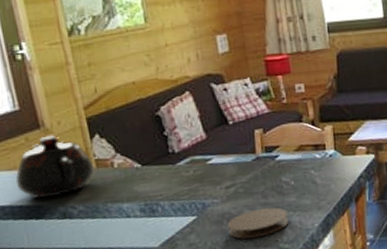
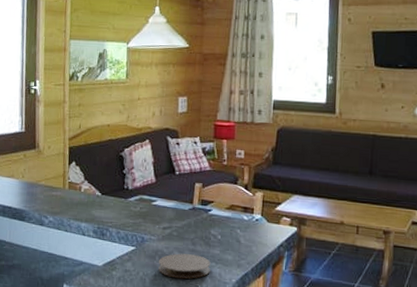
teapot: present [15,135,95,198] -> none [10,155,67,206]

